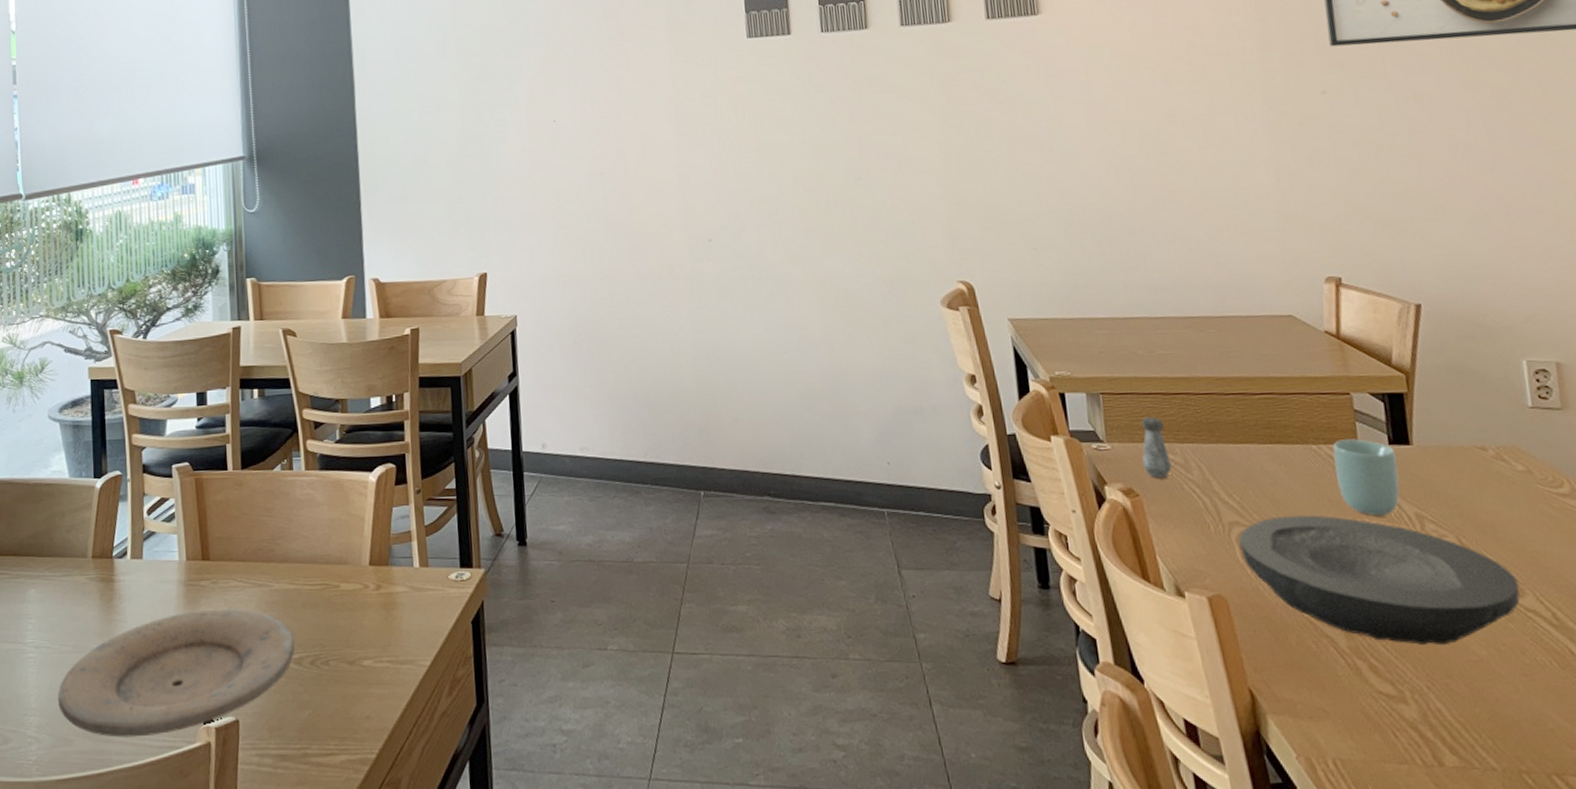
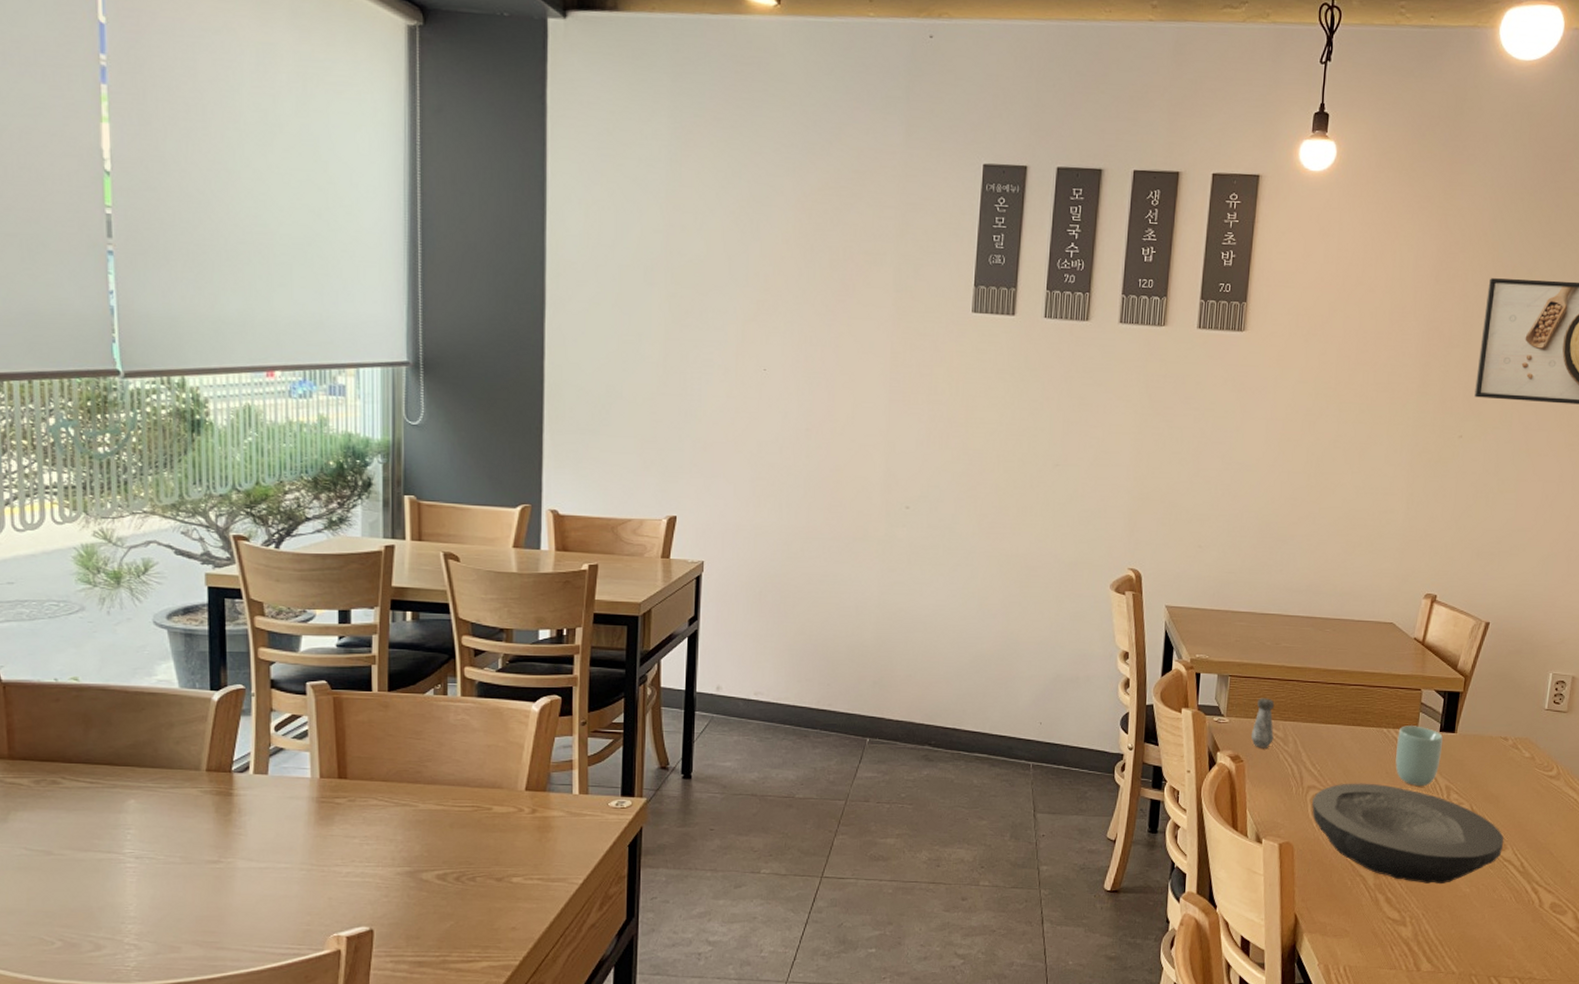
plate: present [58,608,295,737] -> none [163,826,439,945]

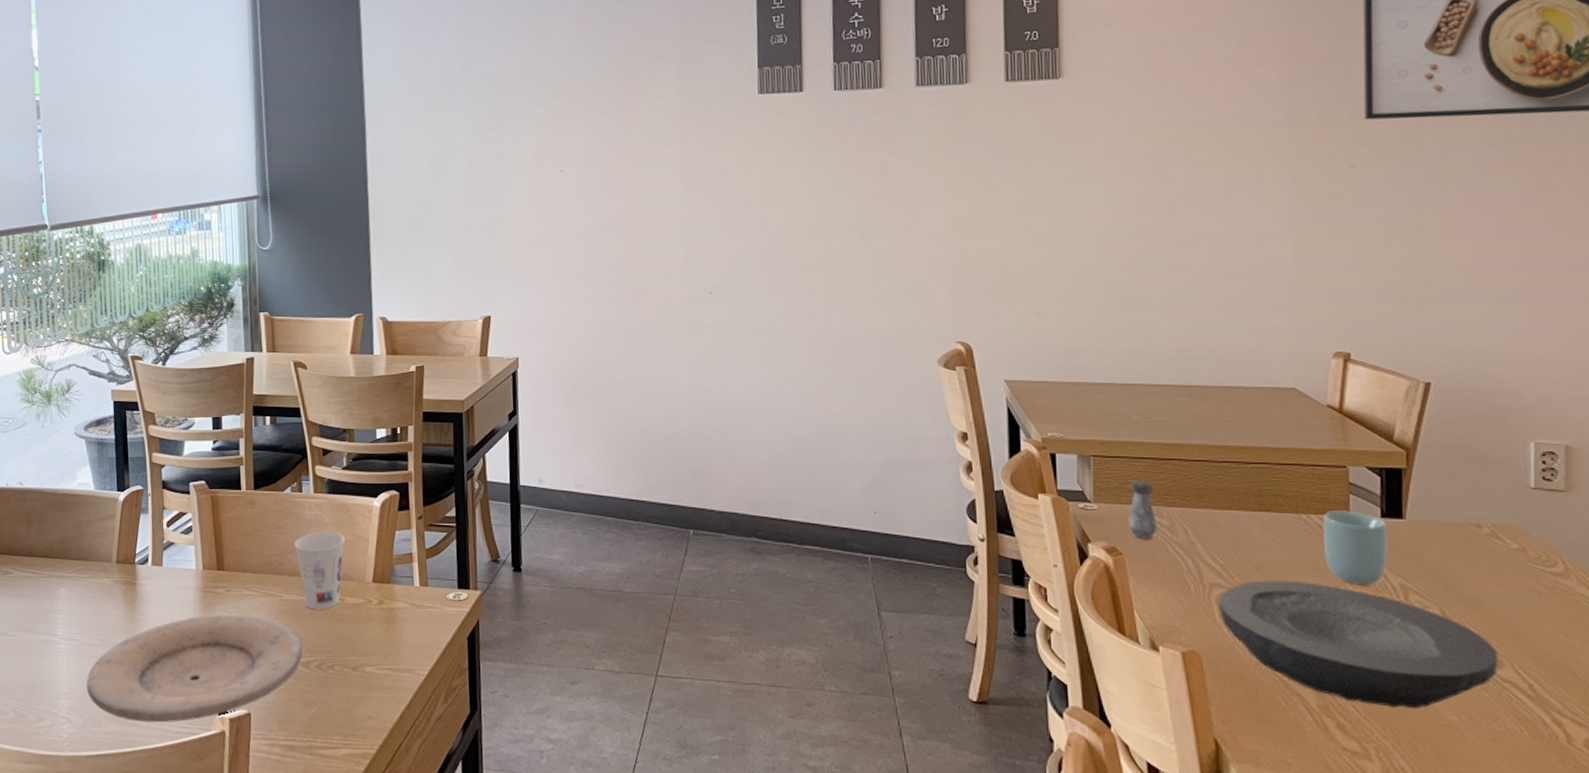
plate: none [163,826,439,945] -> present [86,614,302,723]
cup: none [434,738,496,820] -> present [294,532,346,610]

